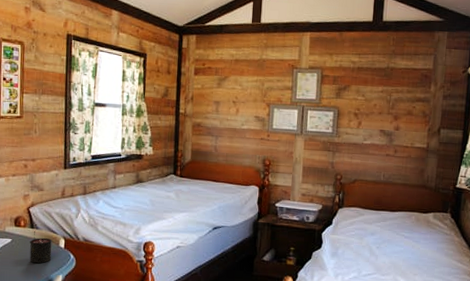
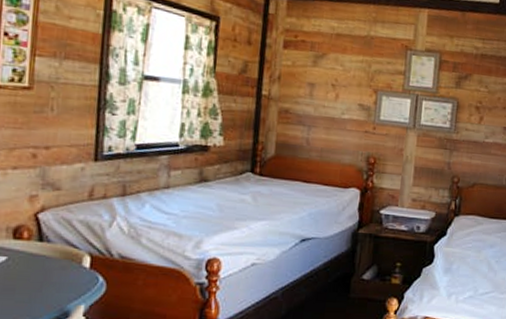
candle: present [29,231,53,264] -> none [34,246,72,290]

